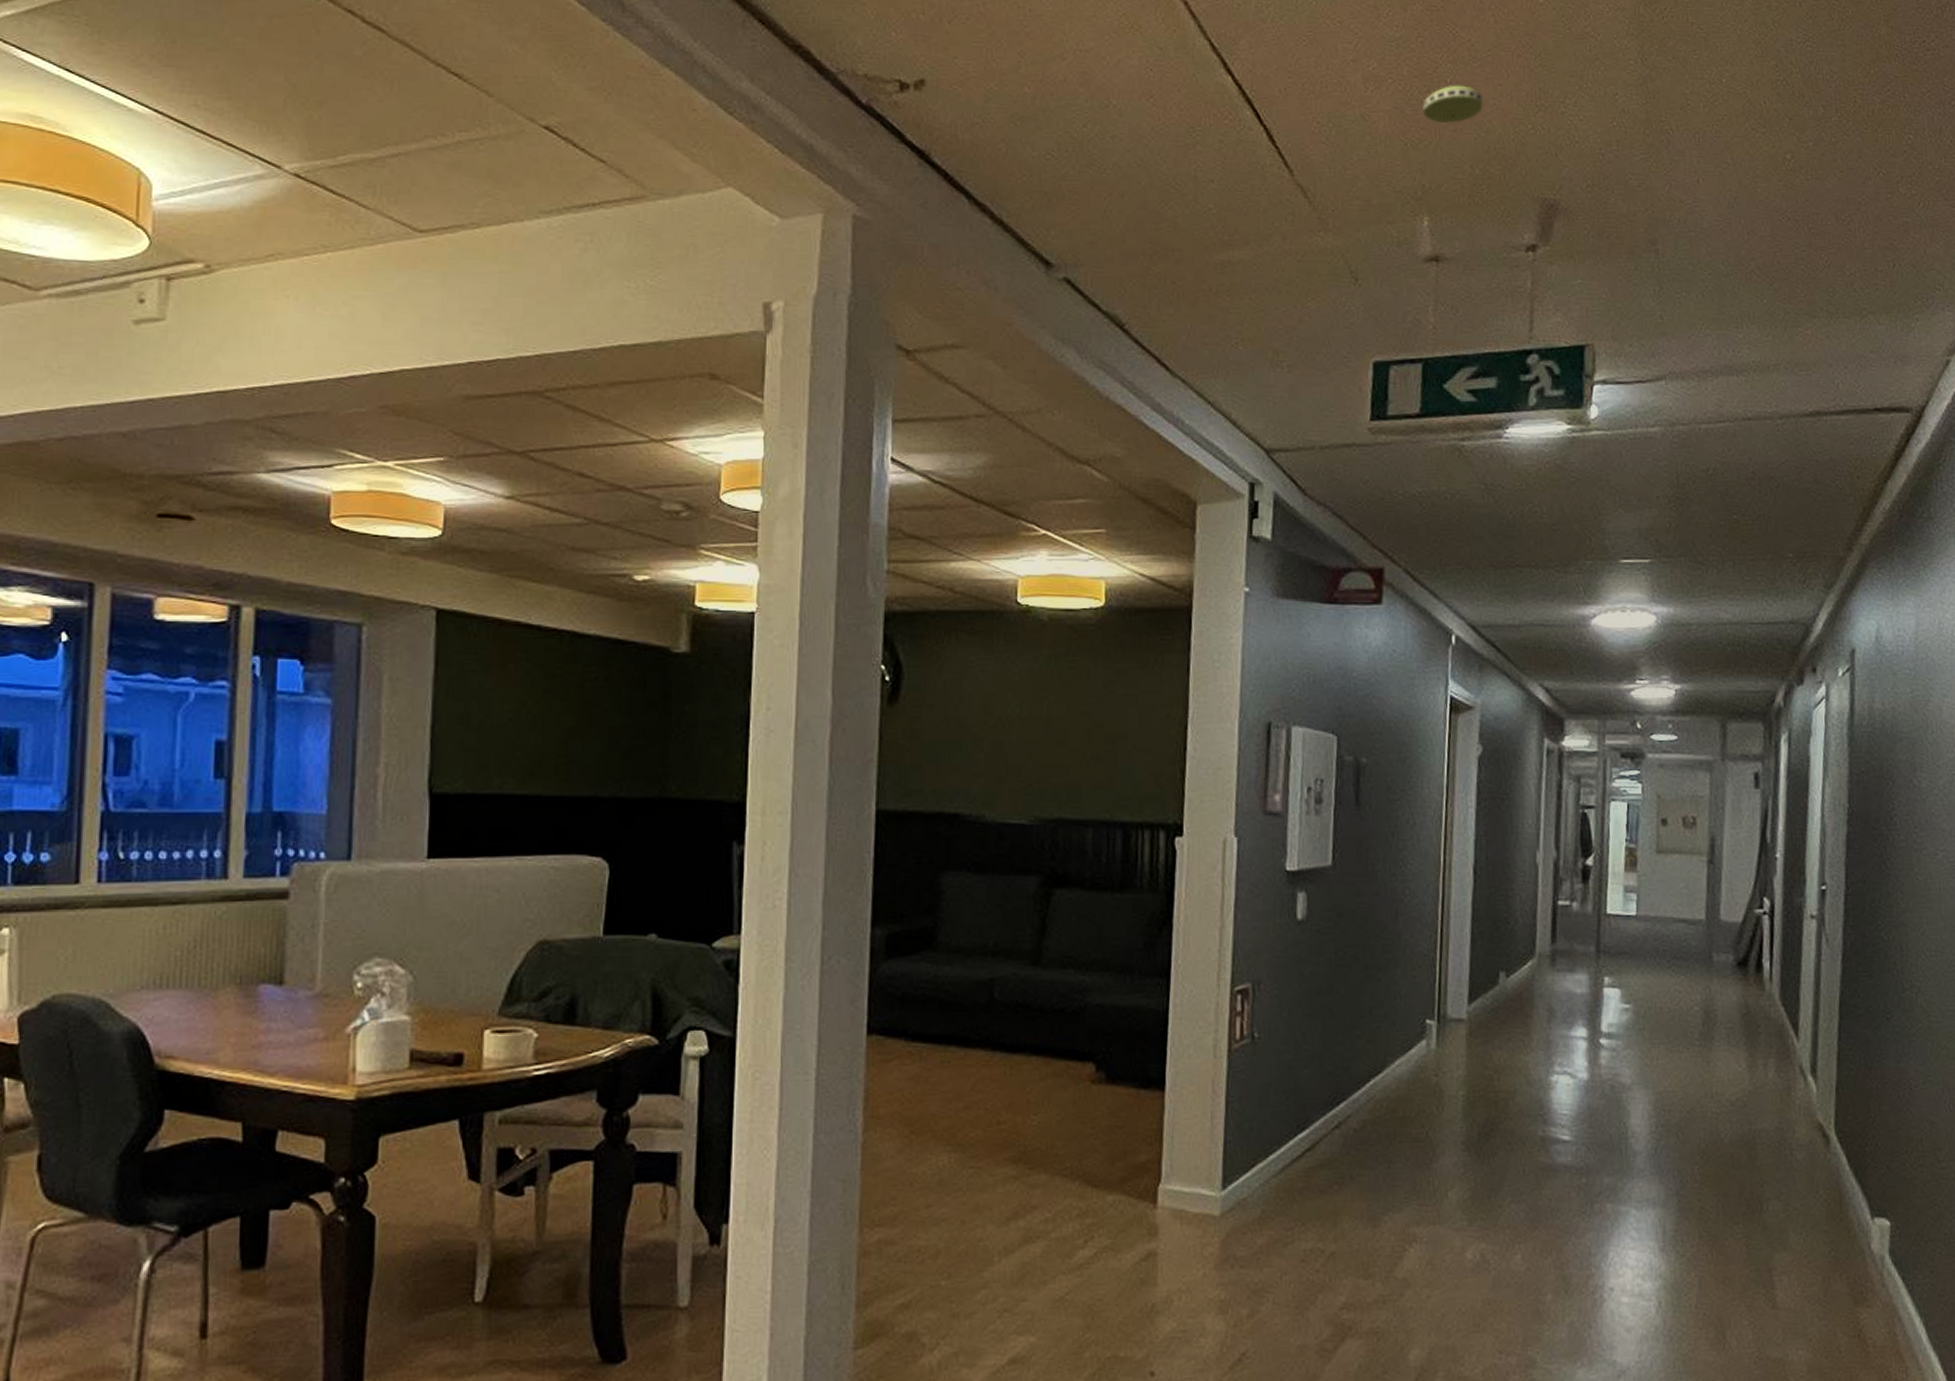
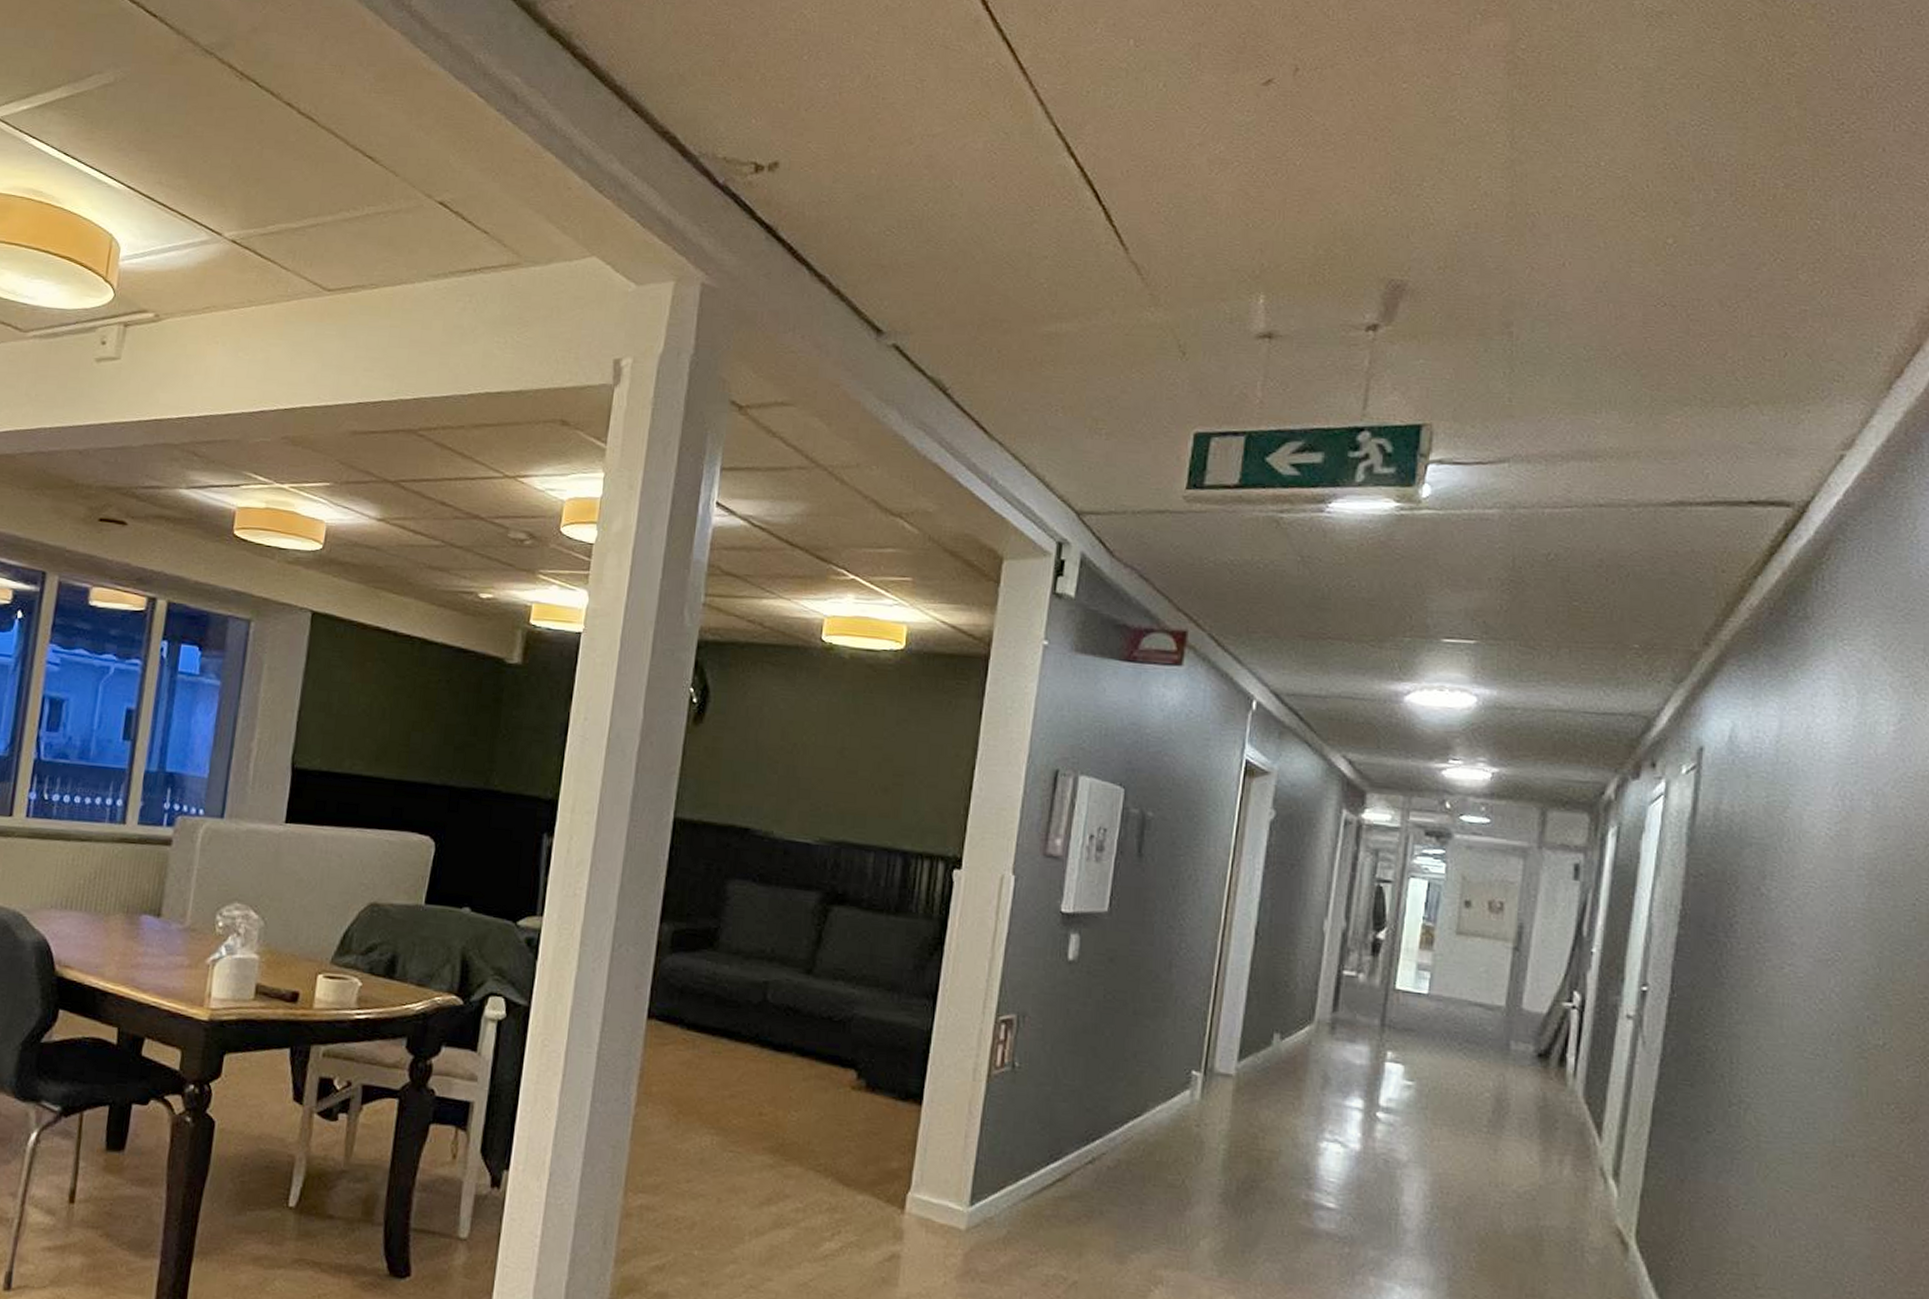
smoke detector: present [1423,85,1484,123] -> none [1268,168,1334,205]

